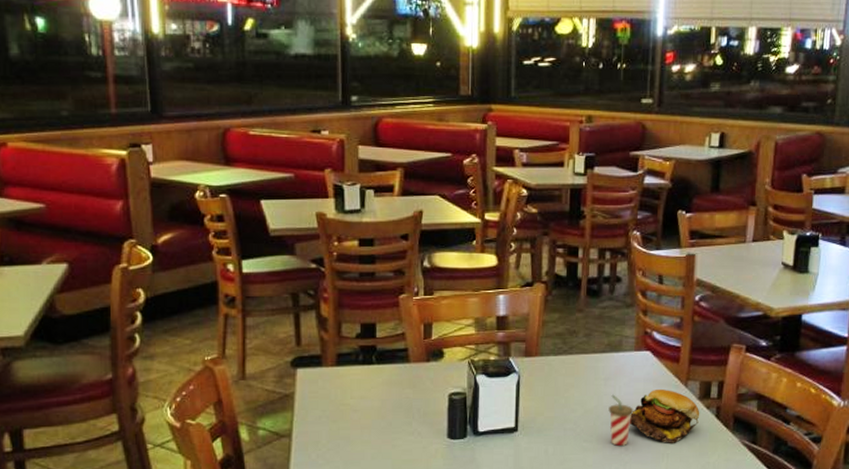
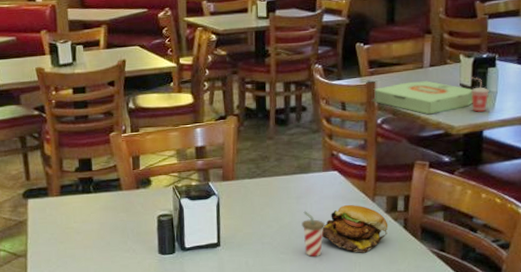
pizza box: none [690,257,794,294] -> present [371,81,473,115]
beverage cup: none [791,256,811,294] -> present [469,77,489,112]

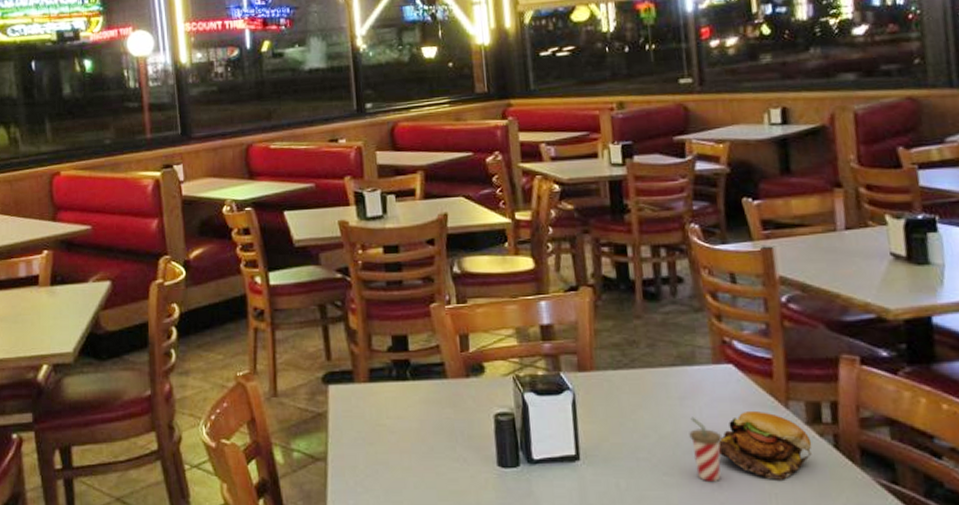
pizza box: present [371,81,473,115] -> none [769,248,912,293]
beverage cup: present [469,77,489,112] -> none [902,244,933,291]

